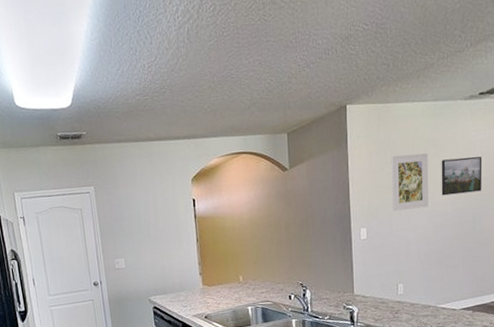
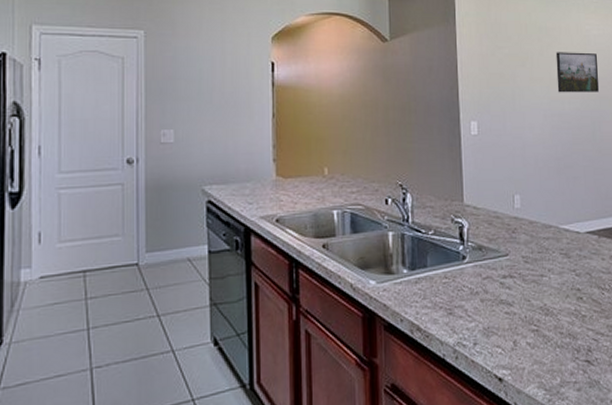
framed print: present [391,153,428,211] -> none [503,41,544,105]

